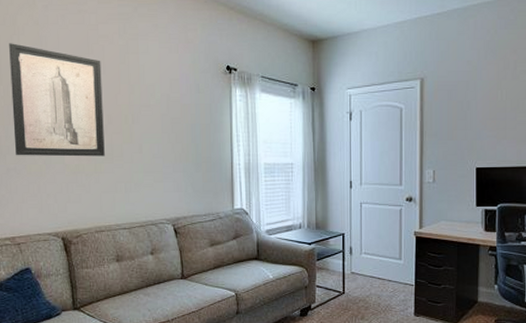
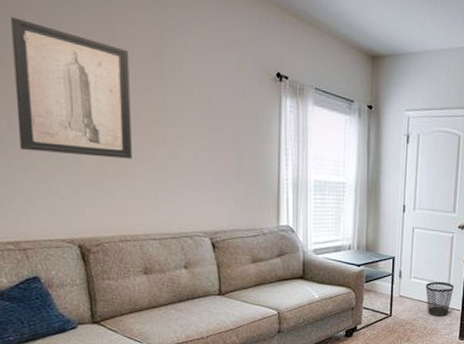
wastebasket: none [377,256,406,292] -> present [425,281,454,316]

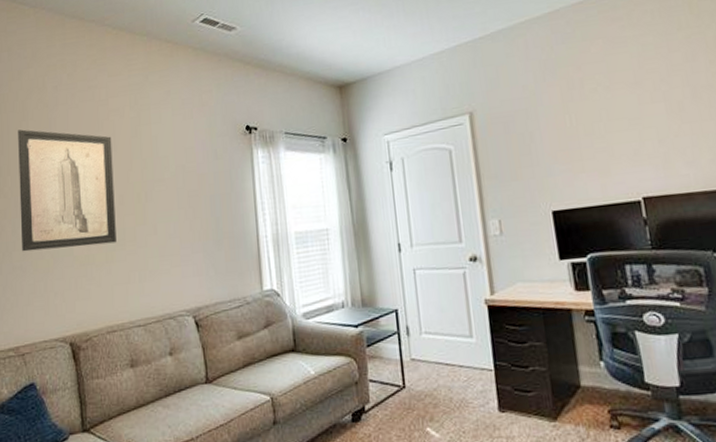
wastebasket: present [425,281,454,316] -> none [441,333,479,382]

